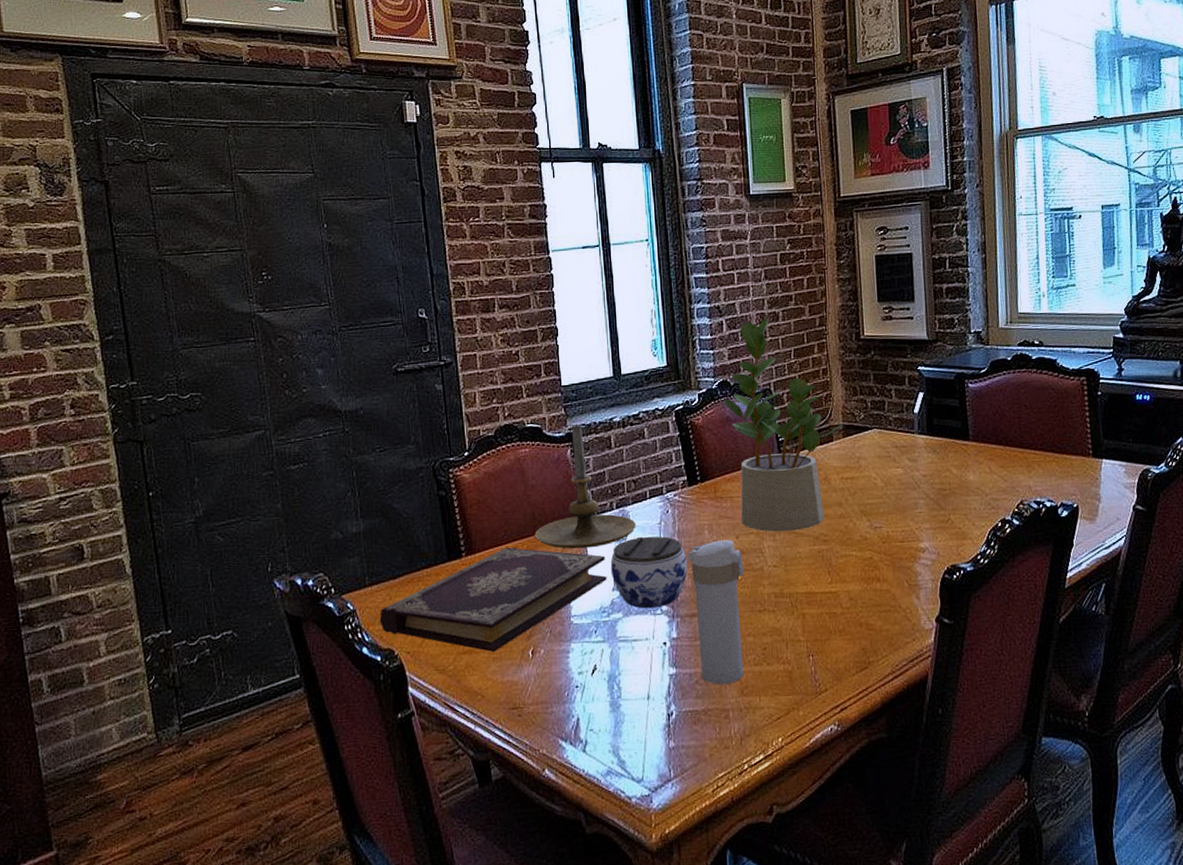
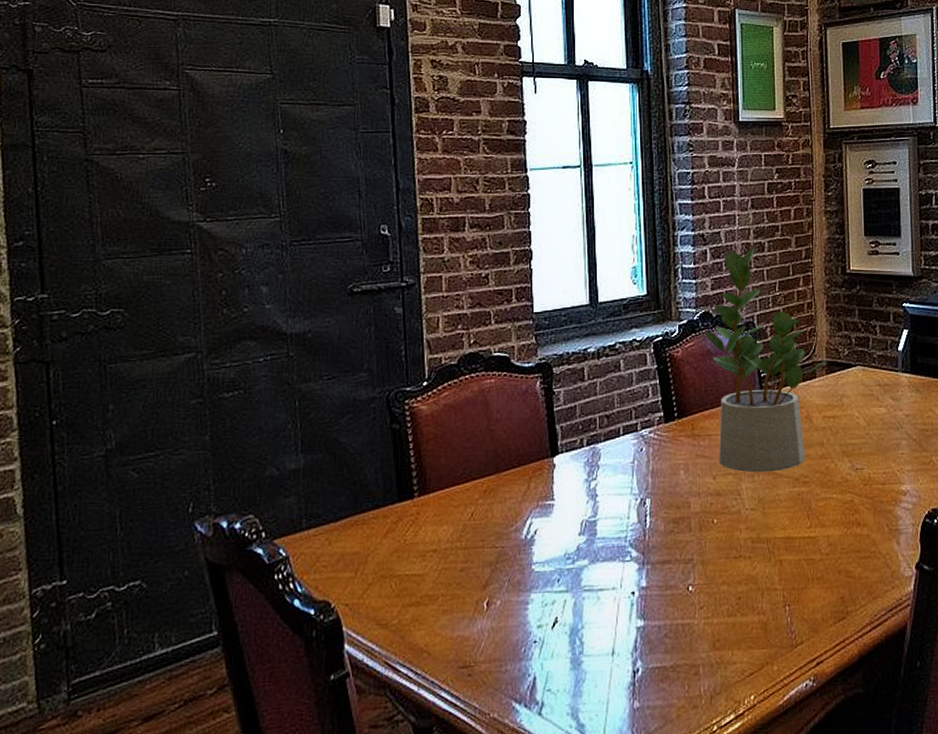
book: present [379,547,607,652] -> none [315,486,573,604]
candle holder: present [535,423,636,549] -> none [496,353,607,490]
jar: present [610,536,687,609] -> none [578,476,660,555]
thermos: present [687,540,744,684] -> none [660,480,719,637]

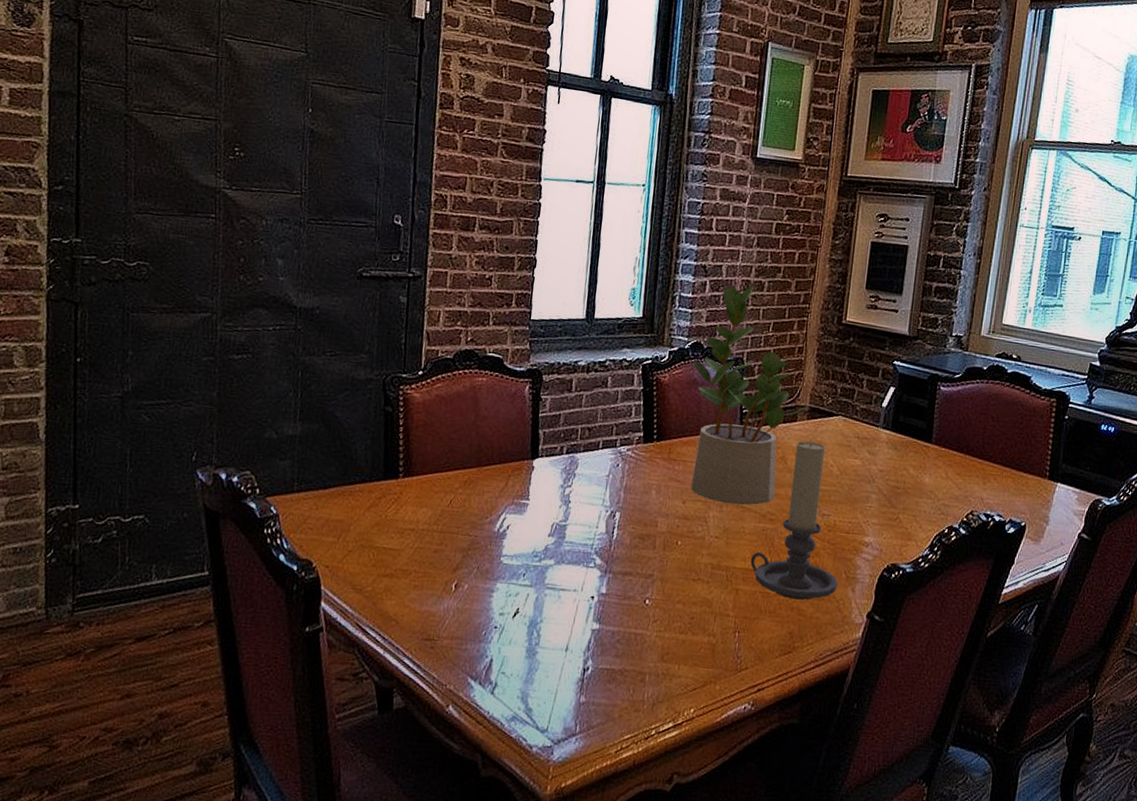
candle holder: none [790,396,883,562] -> present [750,441,839,600]

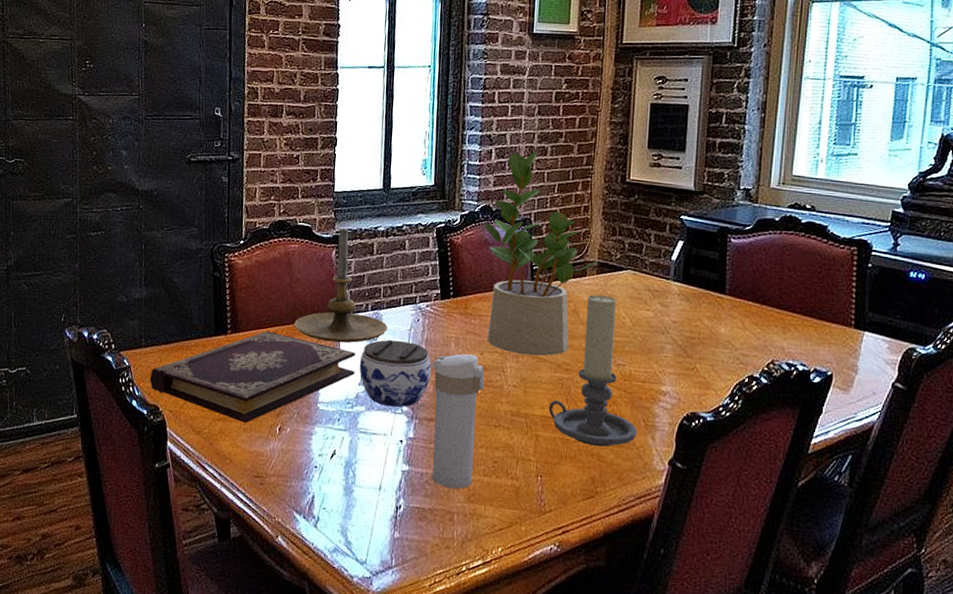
book: none [302,475,546,579] -> present [149,331,355,423]
candle holder: none [478,360,584,490] -> present [294,228,388,343]
jar: none [549,486,630,561] -> present [359,339,431,408]
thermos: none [624,502,686,648] -> present [431,354,484,489]

